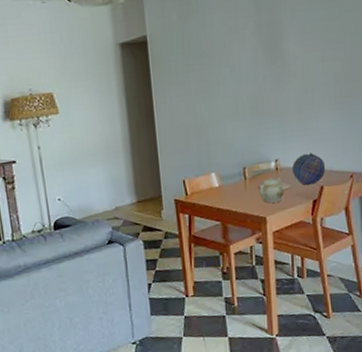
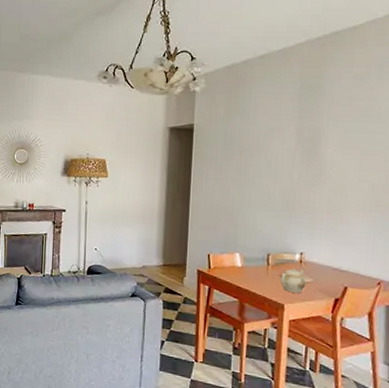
decorative ball: present [291,153,326,185] -> none [316,252,352,284]

